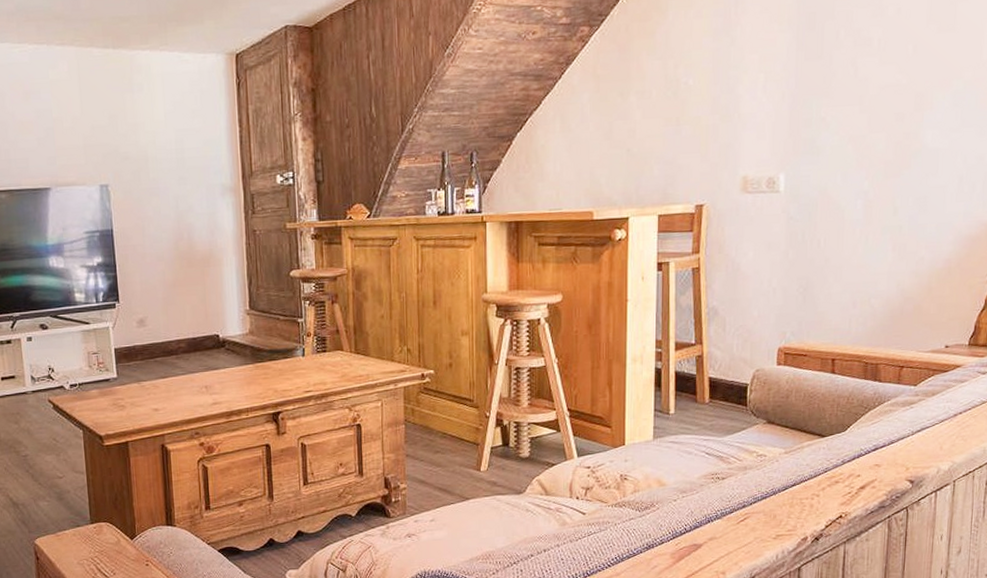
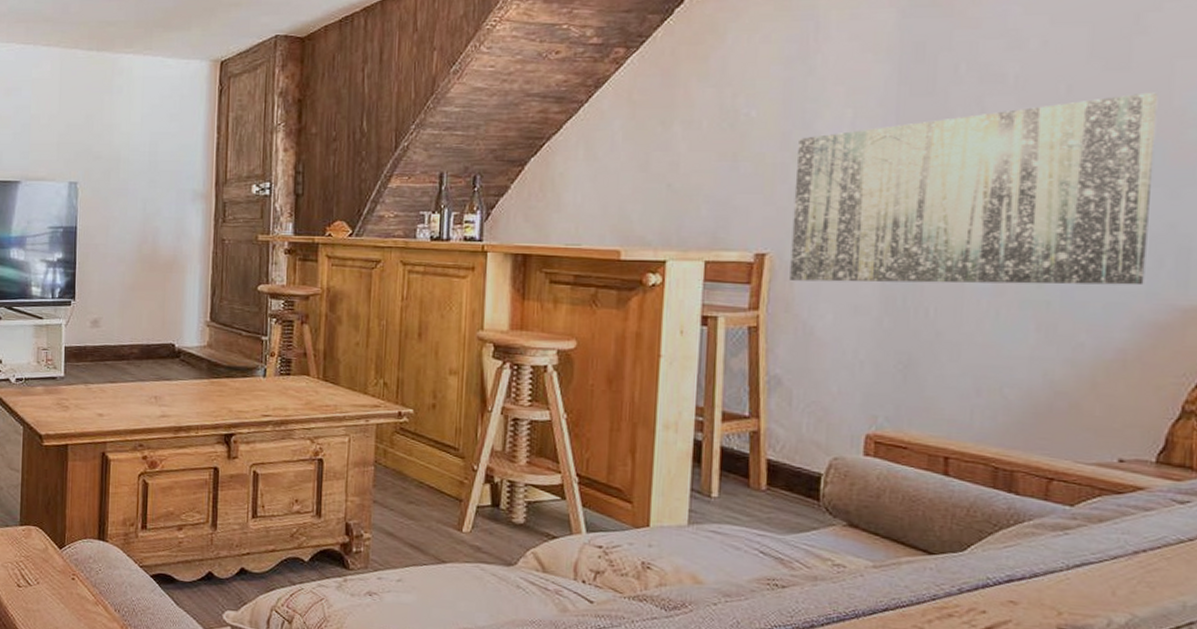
wall art: none [721,49,974,226] -> present [789,92,1158,286]

